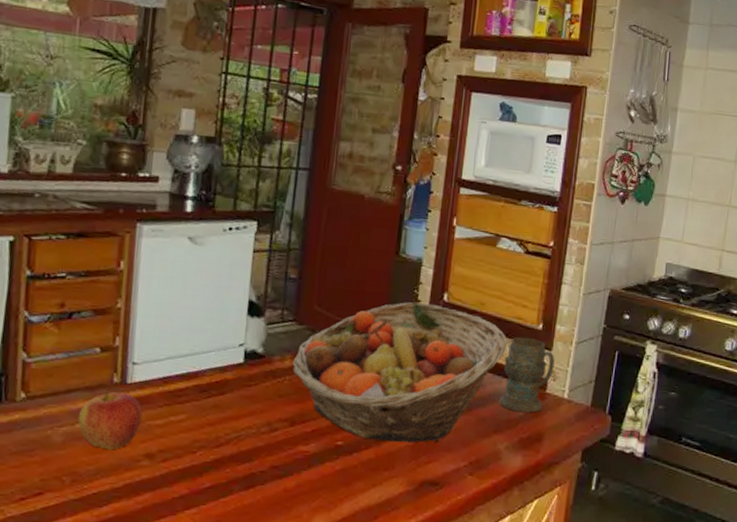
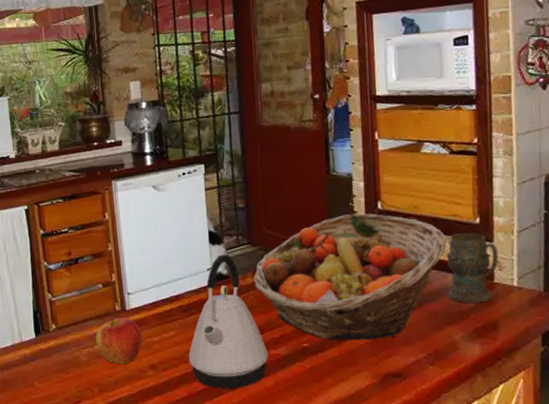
kettle: none [196,329,296,489] -> present [188,254,269,390]

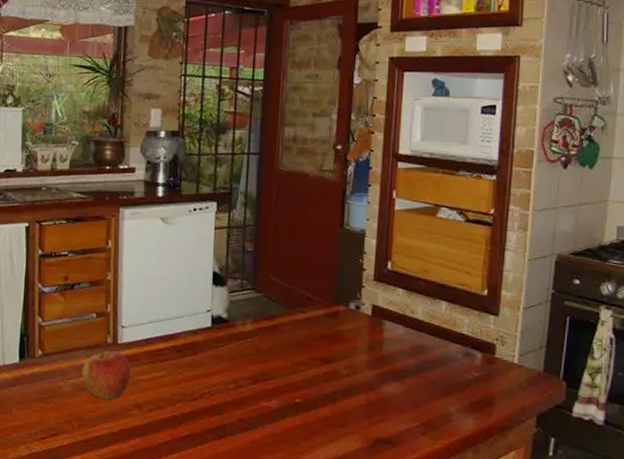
kettle: present [188,254,269,390] -> none [176,297,259,439]
fruit basket: present [253,213,447,341] -> none [253,270,452,403]
mug: present [446,233,499,303] -> none [446,303,502,377]

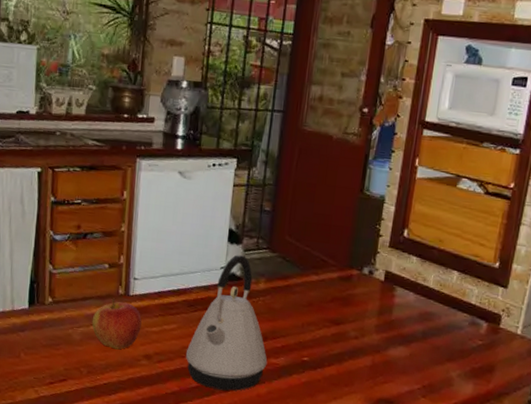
kettle: none [176,297,259,439] -> present [185,255,268,391]

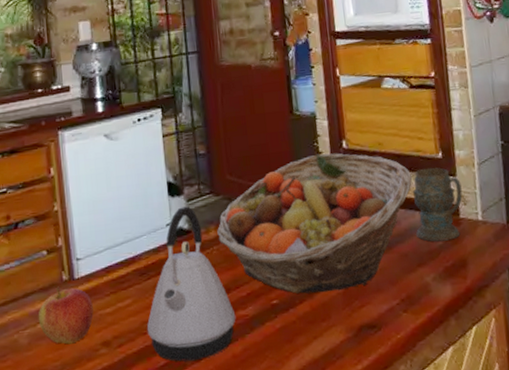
fruit basket: none [265,236,463,365] -> present [217,153,412,294]
mug: none [452,274,510,345] -> present [412,167,463,242]

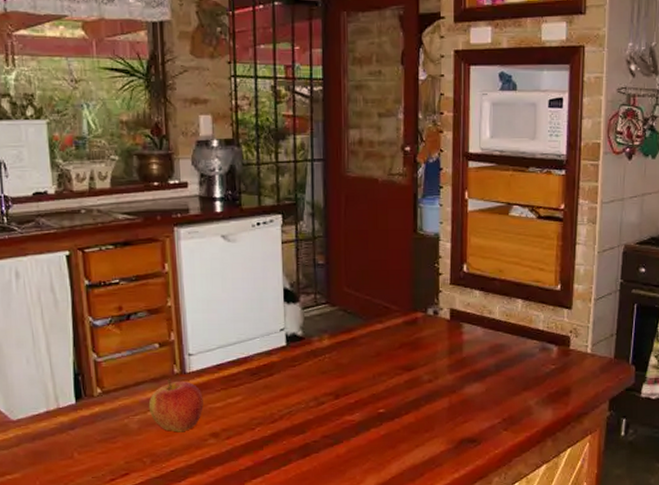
kettle: present [147,206,236,362] -> none [255,314,343,458]
fruit basket: present [217,153,412,294] -> none [330,275,528,406]
mug: present [412,167,463,242] -> none [524,299,575,369]

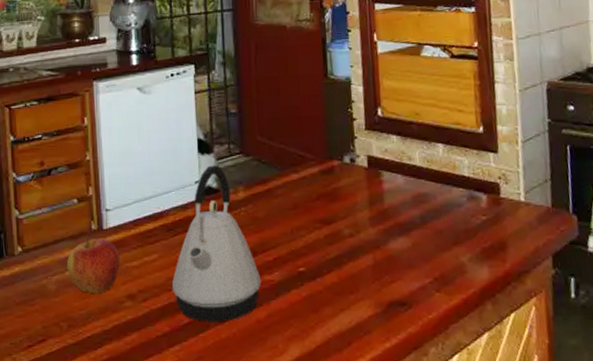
kettle: none [255,314,343,458] -> present [172,165,262,323]

